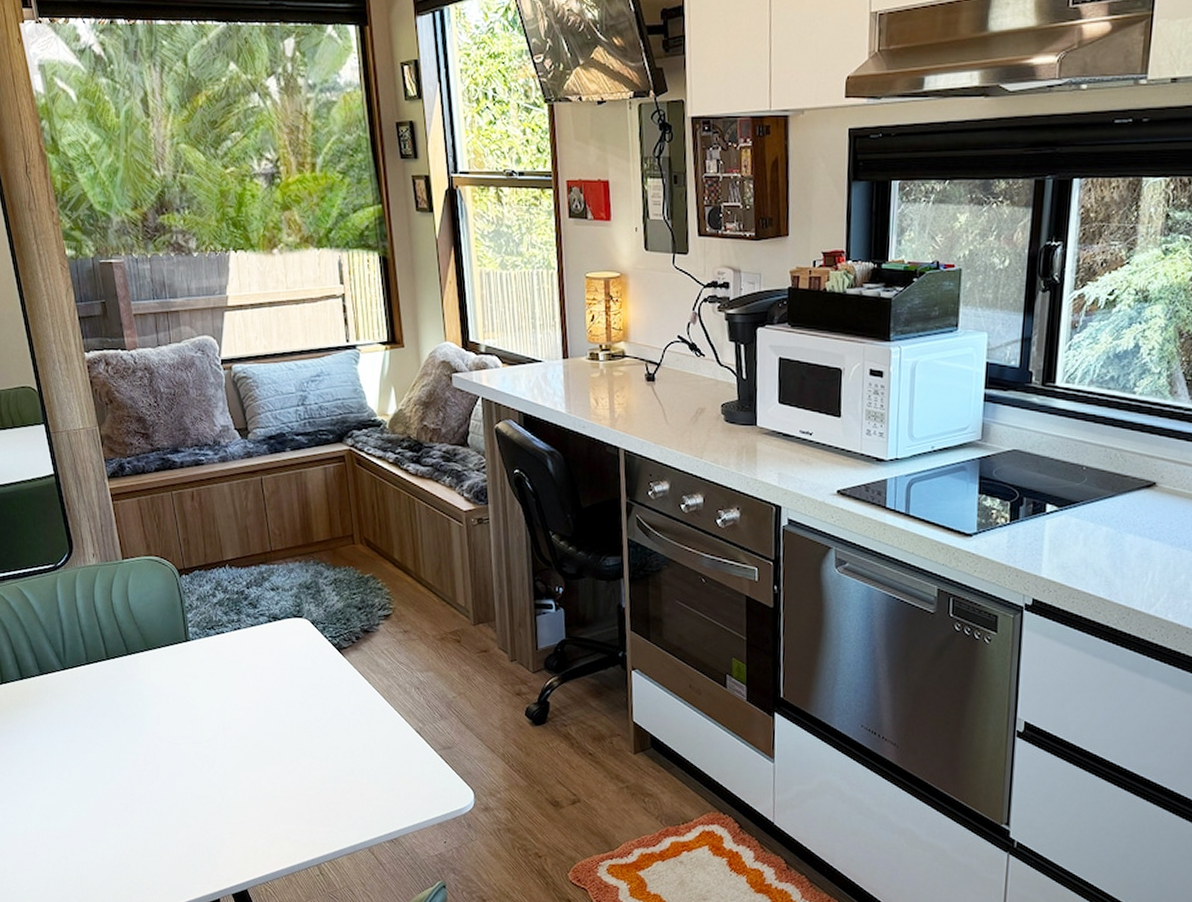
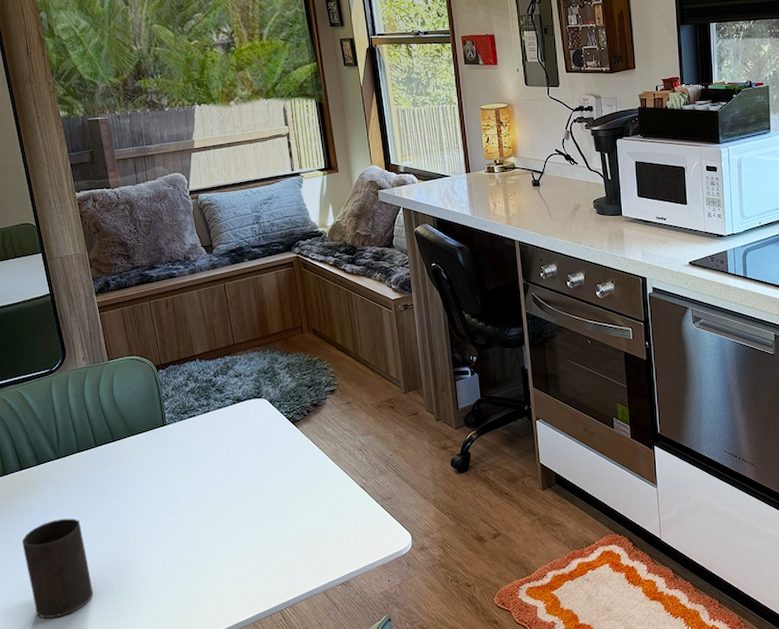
cup: none [24,738,105,849] -> present [22,518,94,618]

